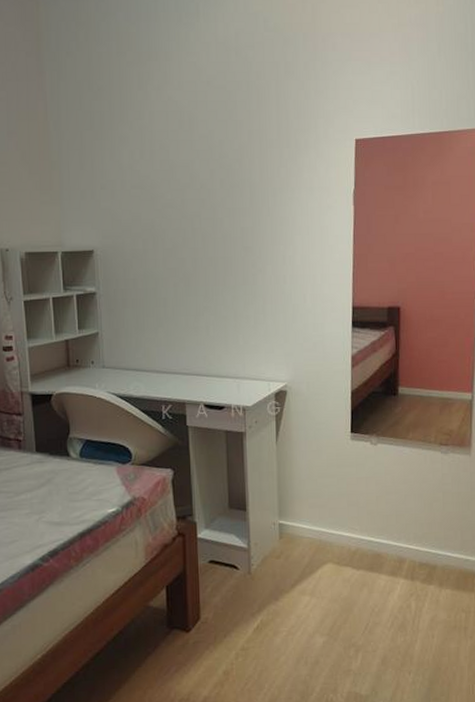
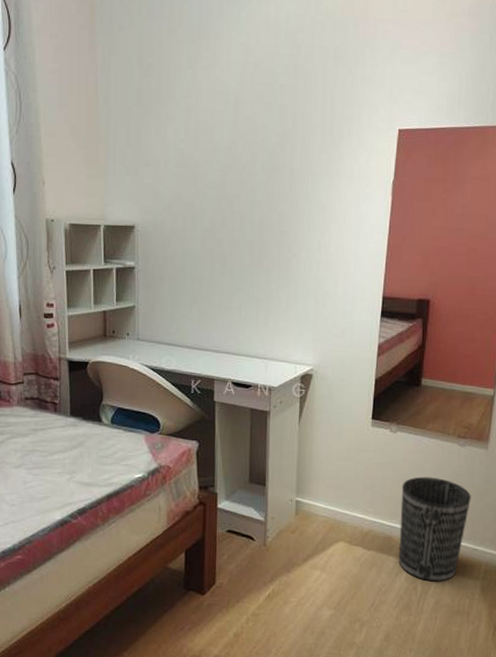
wastebasket: none [387,488,458,598] -> present [398,476,471,582]

